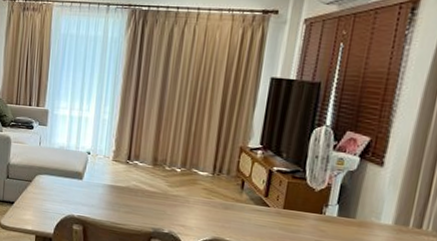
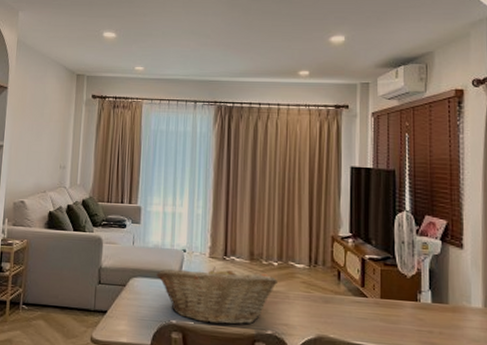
fruit basket: none [61,169,179,223] -> present [156,266,277,325]

